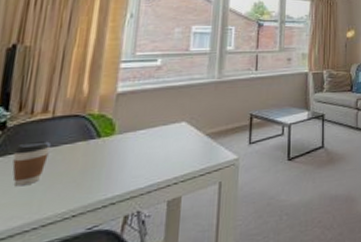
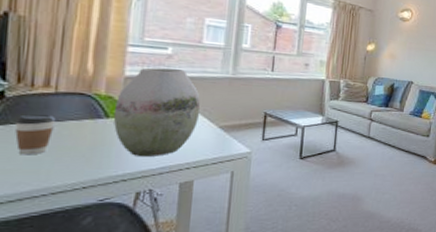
vase: none [104,78,188,177] -> present [113,67,201,158]

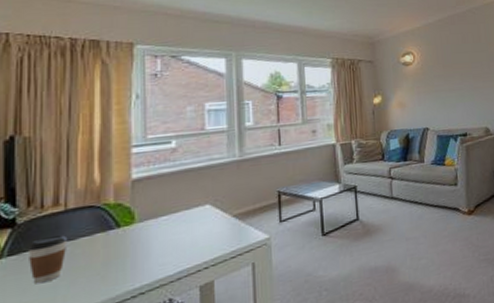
vase: present [113,67,201,158] -> none [124,161,212,265]

